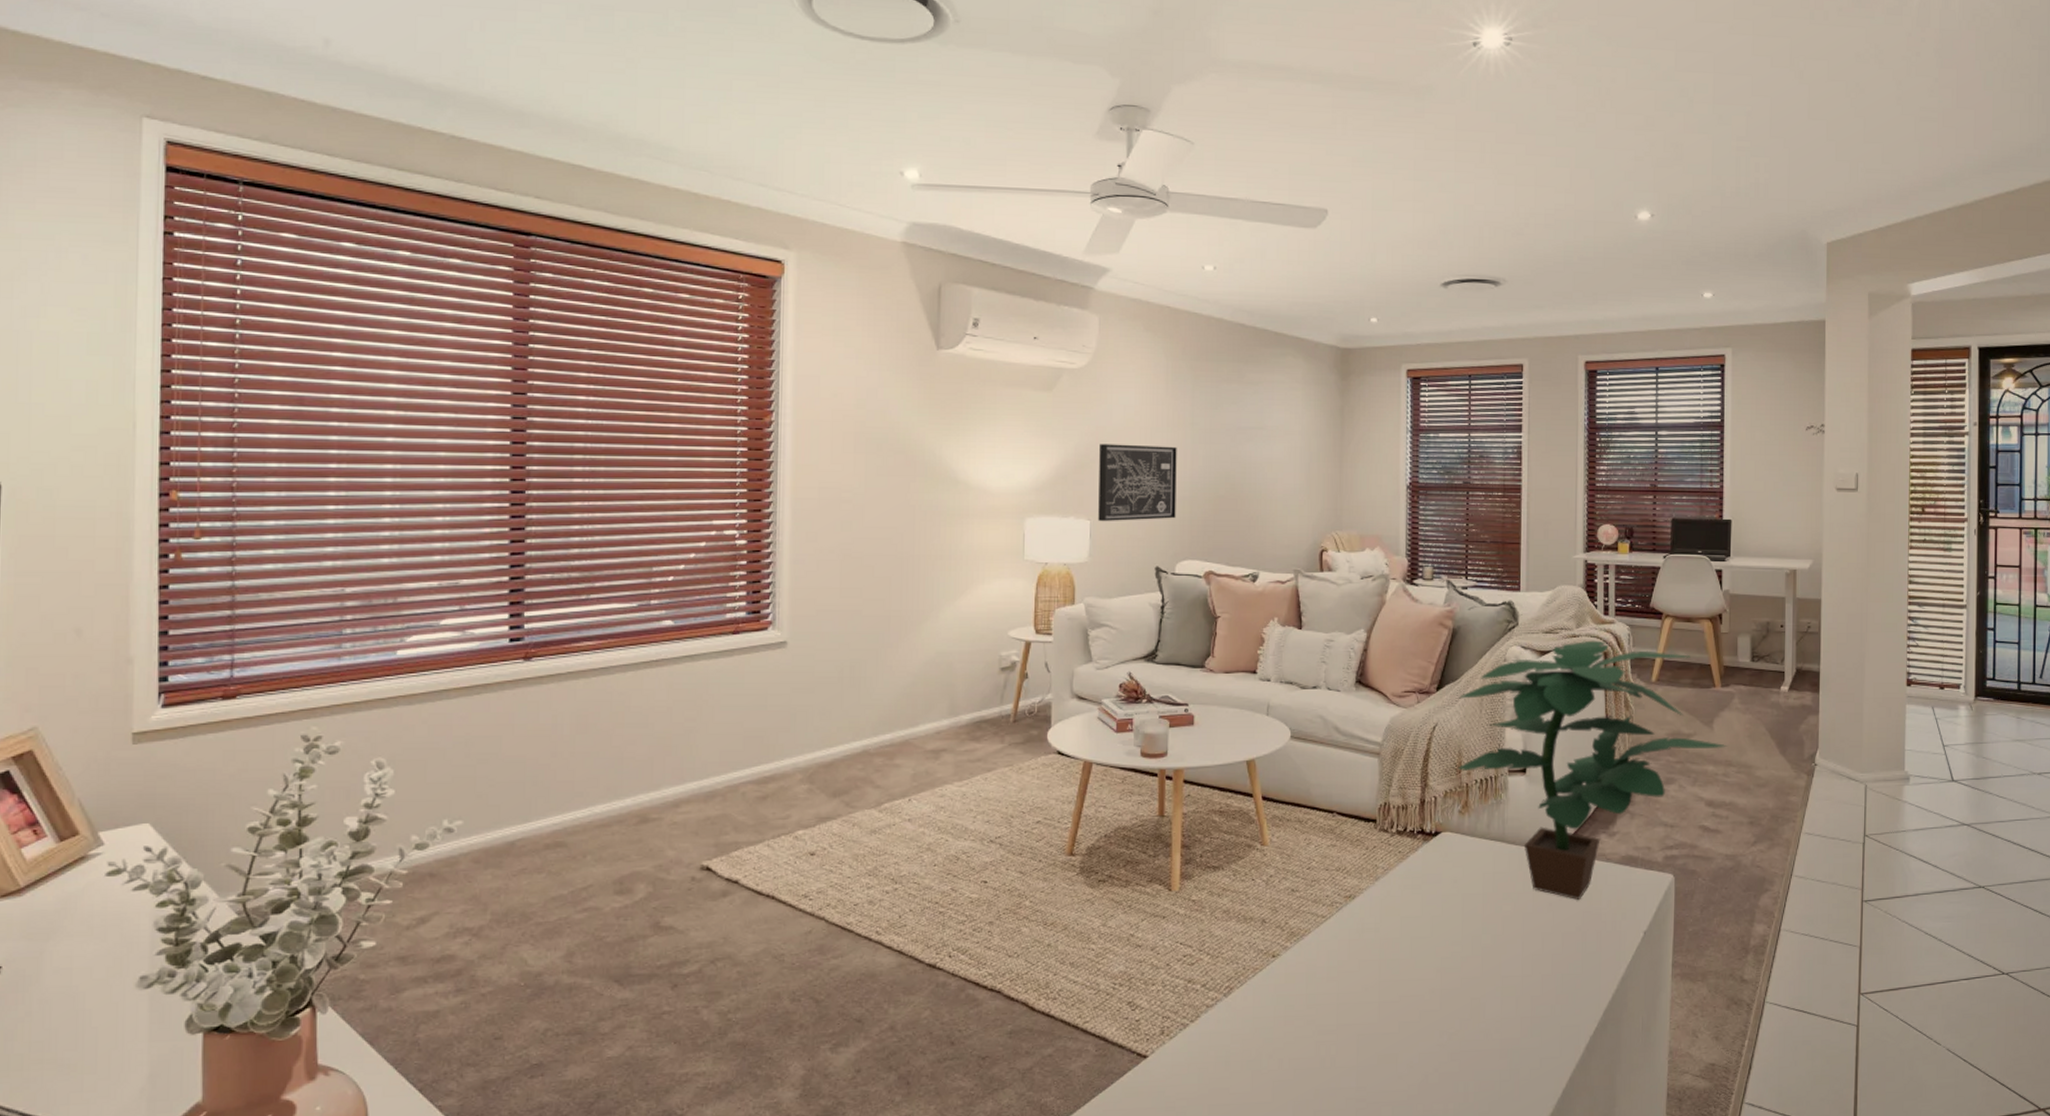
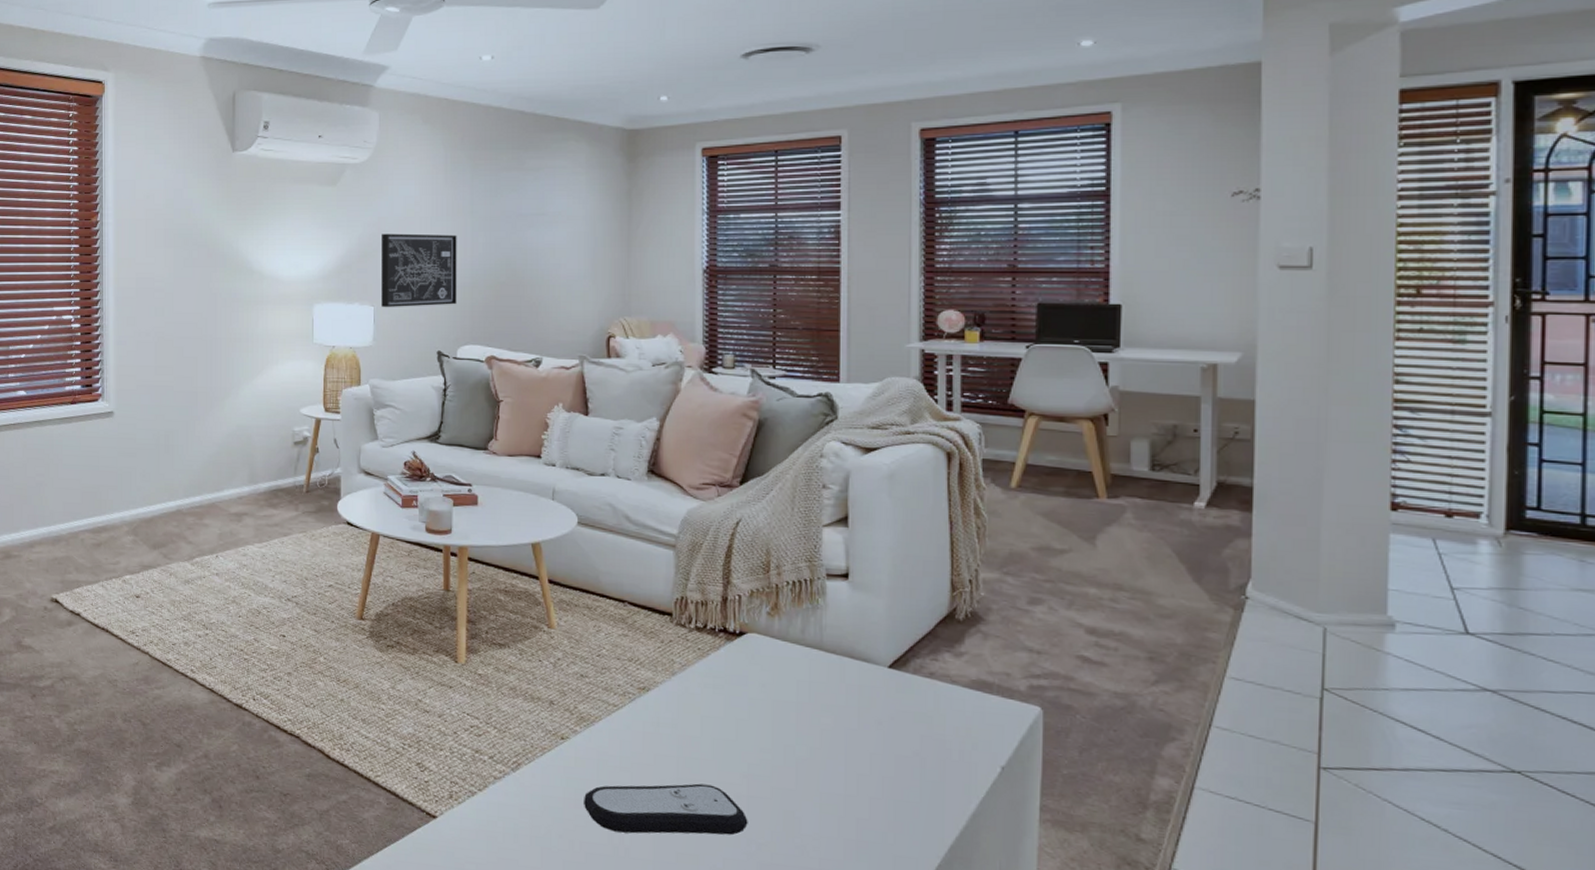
remote control: none [1293,983,1441,1043] -> present [584,783,748,835]
potted plant: present [1458,640,1727,900] -> none [766,438,1116,722]

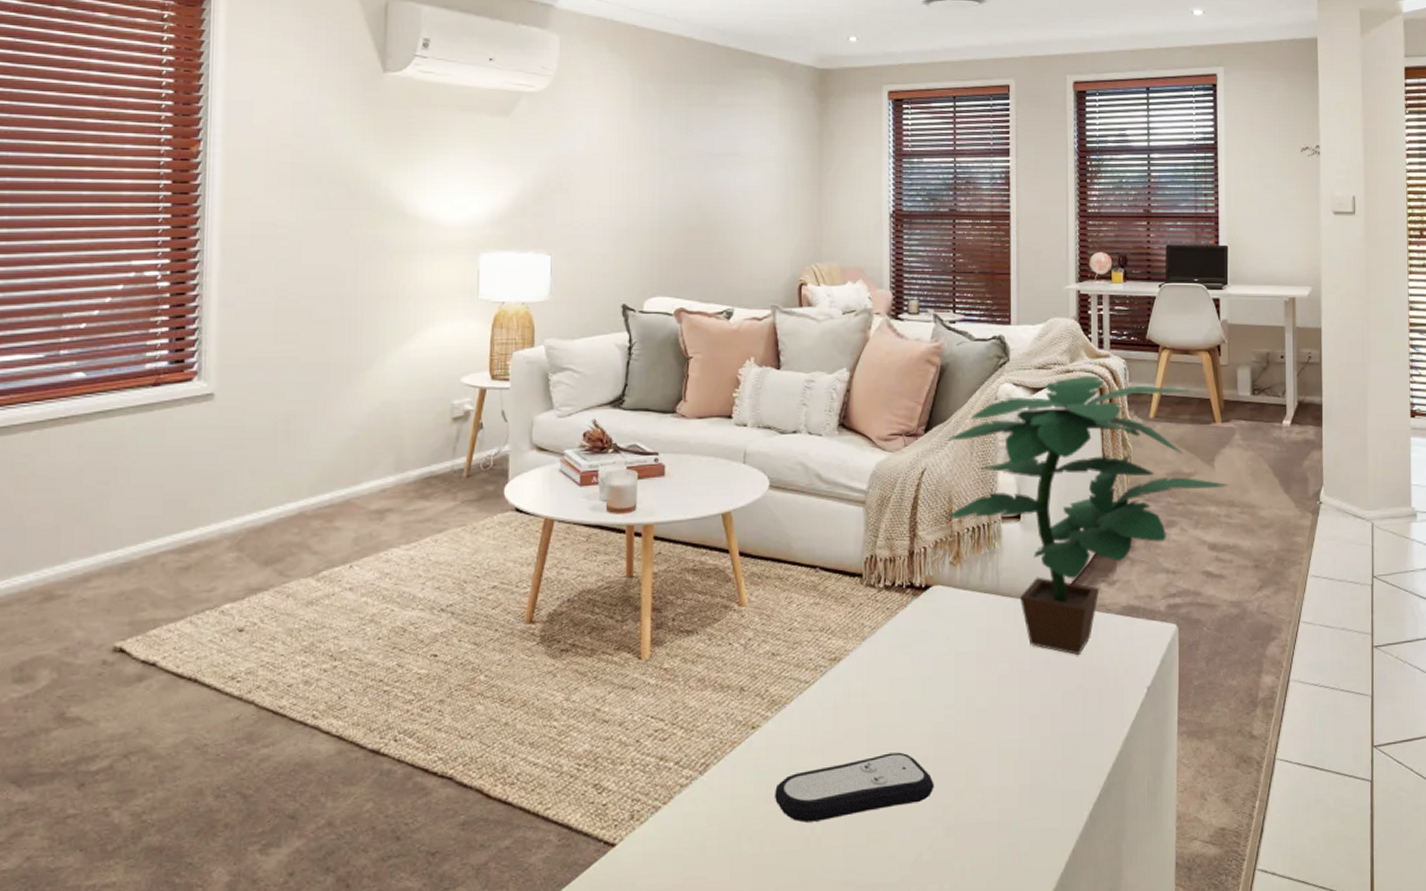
wall art: present [381,233,457,308] -> none [560,172,645,257]
potted plant: none [766,438,1116,722] -> present [948,375,1229,655]

